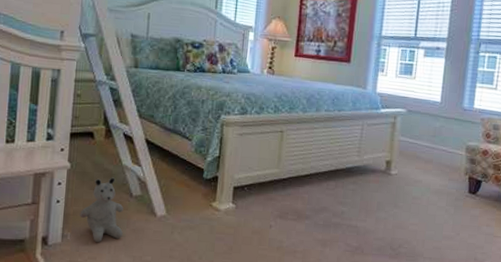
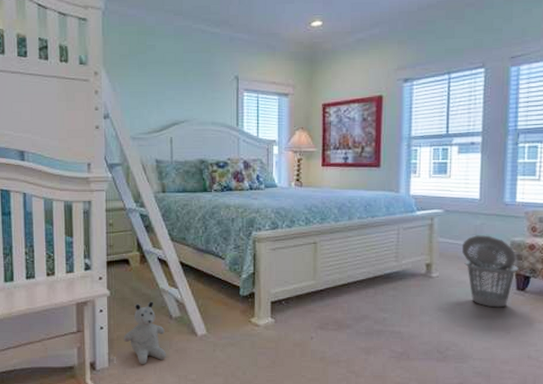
laundry basket: none [420,137,472,209] -> present [461,235,519,308]

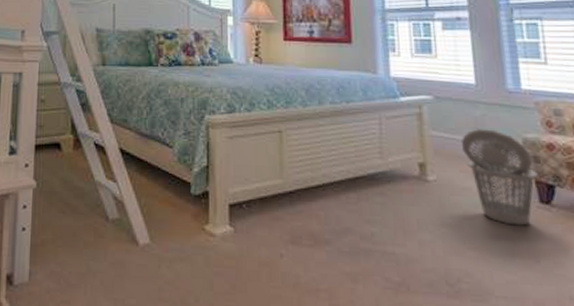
stuffed animal: present [123,301,166,365] -> none [48,196,100,282]

